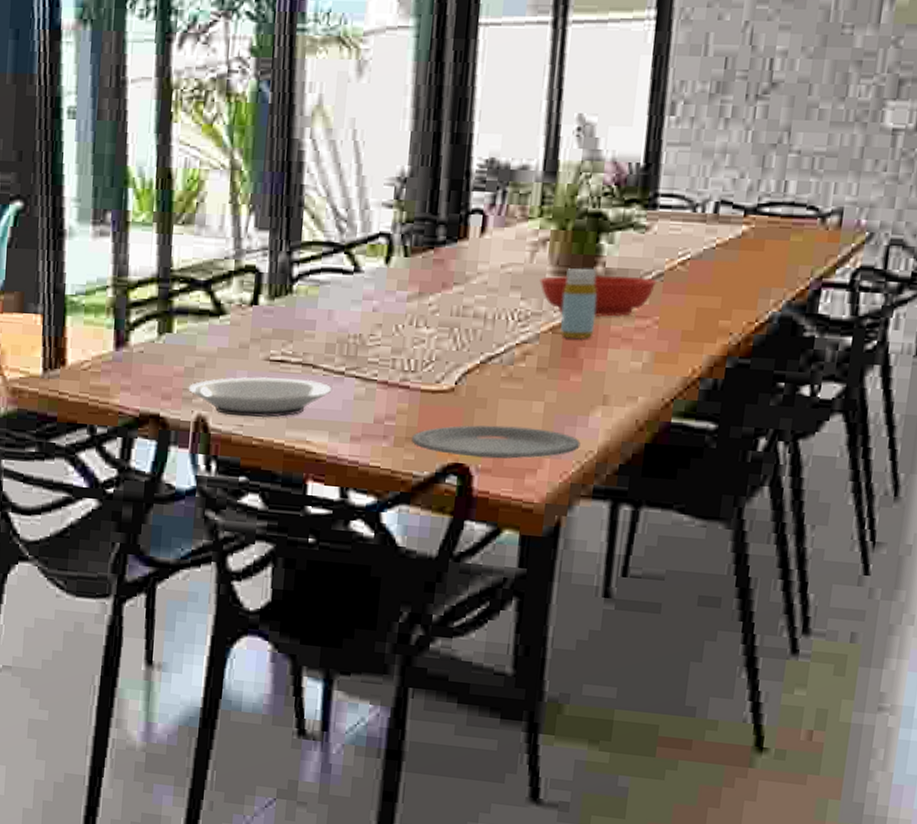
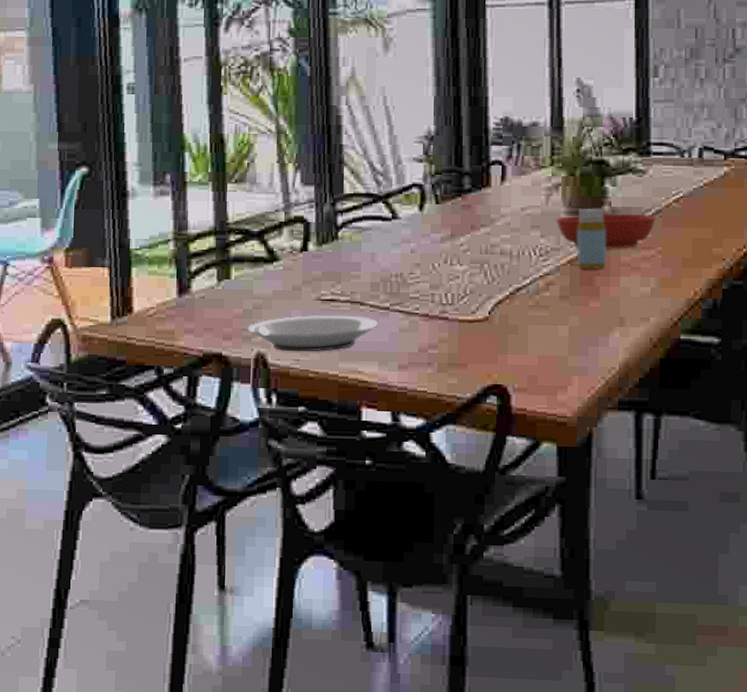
plate: present [412,425,581,459] -> none [454,349,604,379]

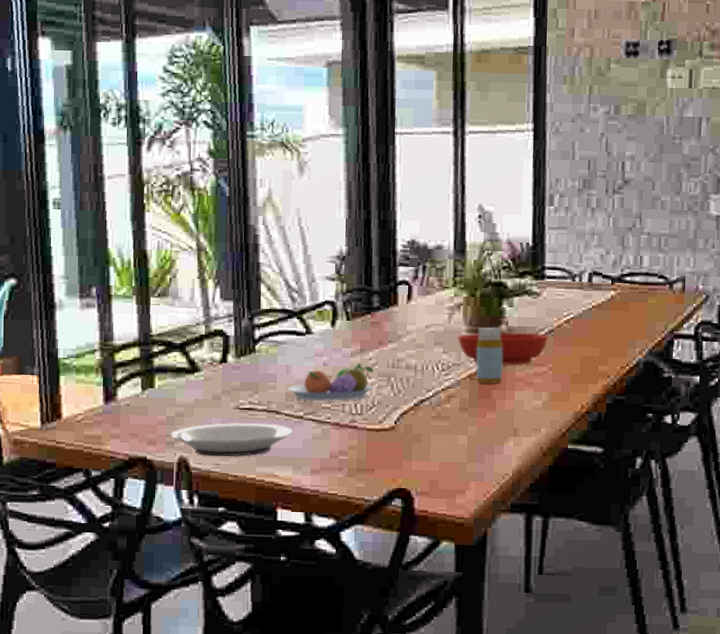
fruit bowl: none [372,249,465,292] -> present [287,363,373,402]

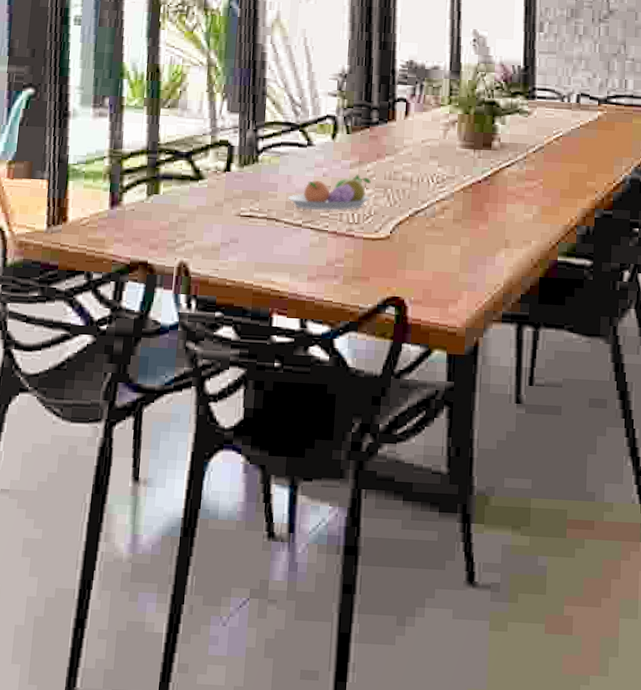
plate: present [170,422,294,457] -> none [172,229,292,263]
bowl: present [457,333,549,365] -> none [452,148,540,180]
bottle: present [476,326,503,384] -> none [469,142,495,197]

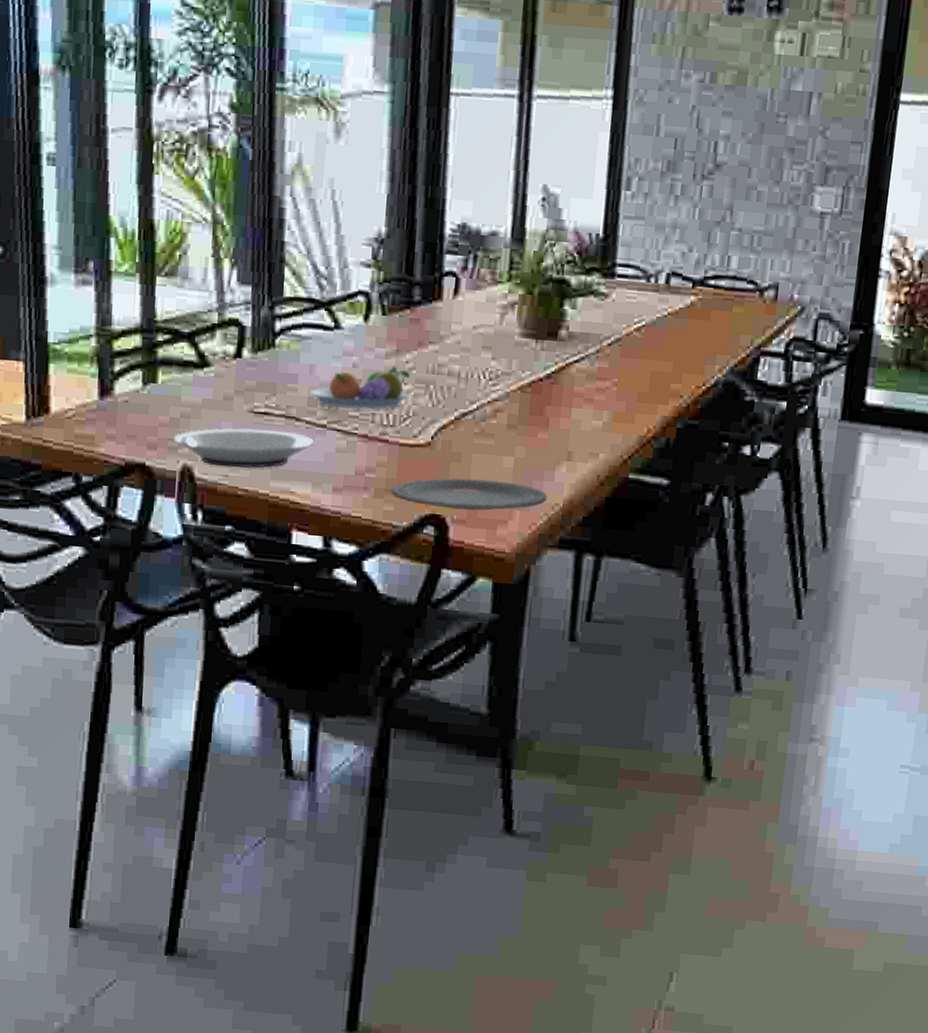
plate: none [172,229,292,263] -> present [173,427,315,469]
plate: none [357,265,490,293] -> present [391,478,548,511]

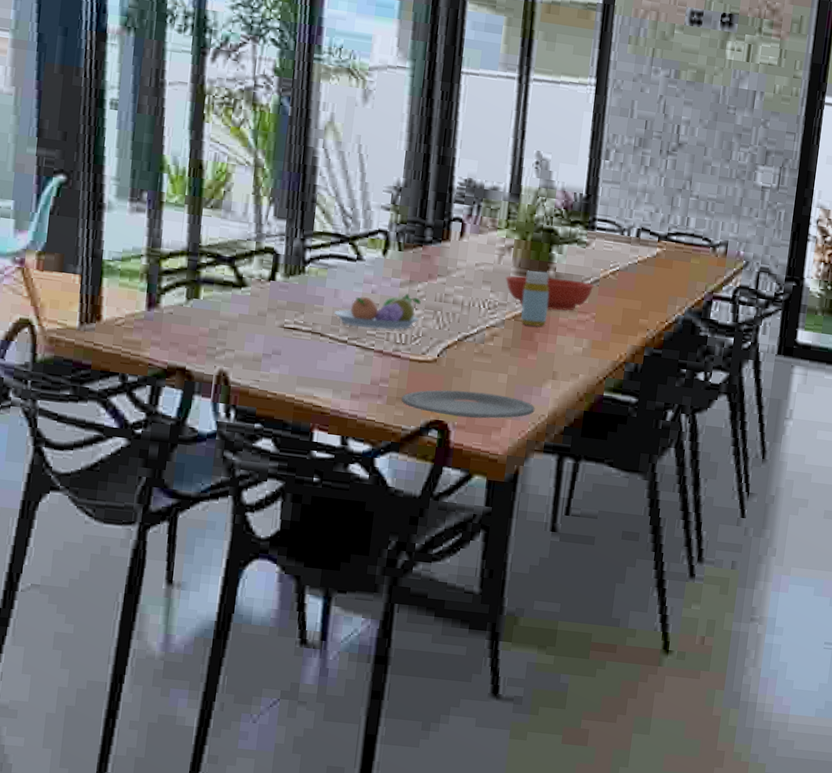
plate: present [173,427,315,469] -> none [212,339,337,376]
bowl: none [509,337,616,378] -> present [505,275,595,311]
bottle: none [528,331,561,399] -> present [521,270,549,327]

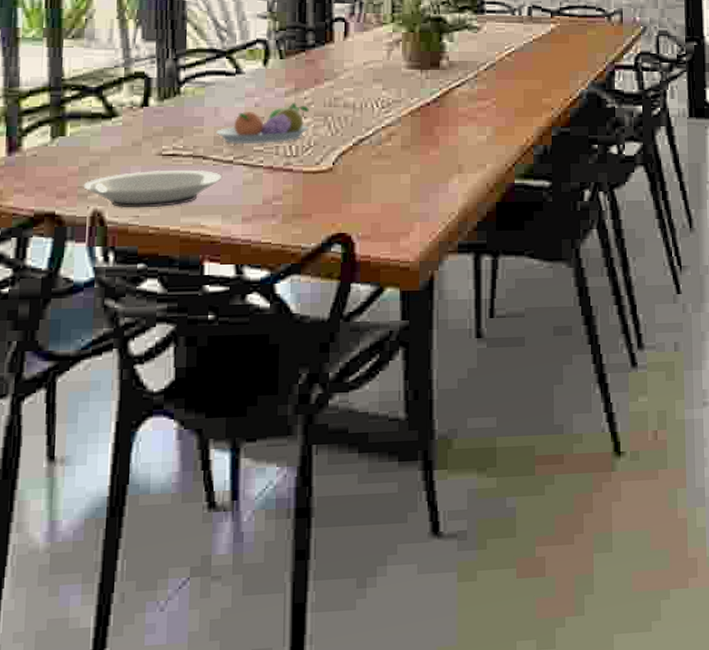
plate: none [212,339,337,376] -> present [83,169,223,208]
plate: present [401,389,535,419] -> none [298,197,444,227]
bowl: present [505,275,595,311] -> none [397,68,491,100]
bottle: present [521,270,549,327] -> none [417,62,445,120]

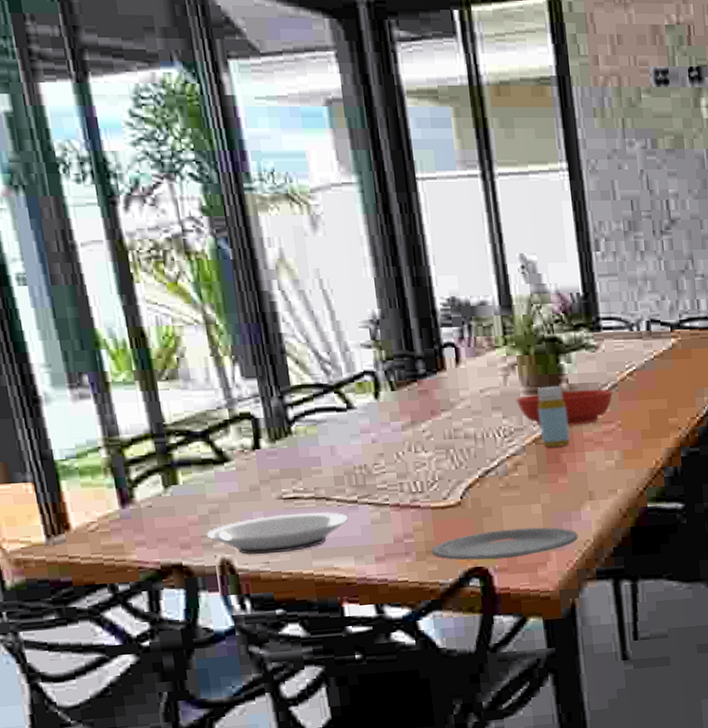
fruit bowl: present [215,102,309,145] -> none [334,436,431,484]
plate: none [298,197,444,227] -> present [432,527,578,561]
bowl: none [397,68,491,100] -> present [516,389,614,427]
bottle: none [417,62,445,120] -> present [537,385,571,447]

